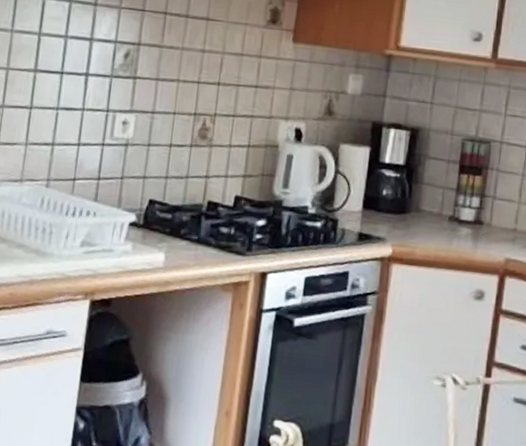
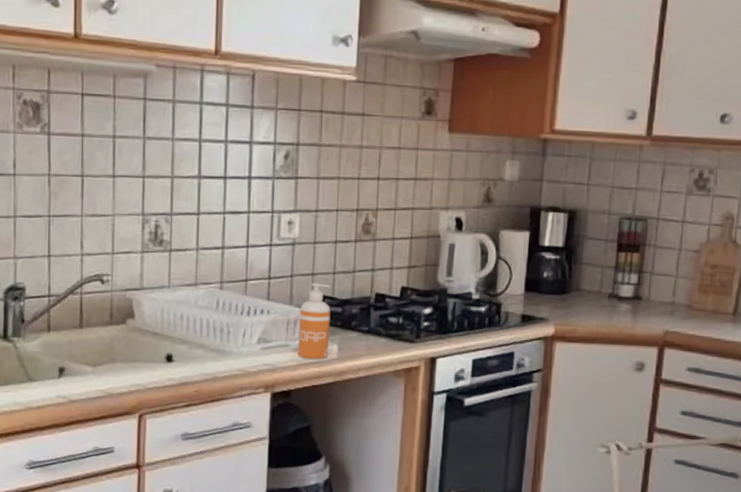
soap dispenser: none [121,186,162,269] -> present [297,283,331,362]

